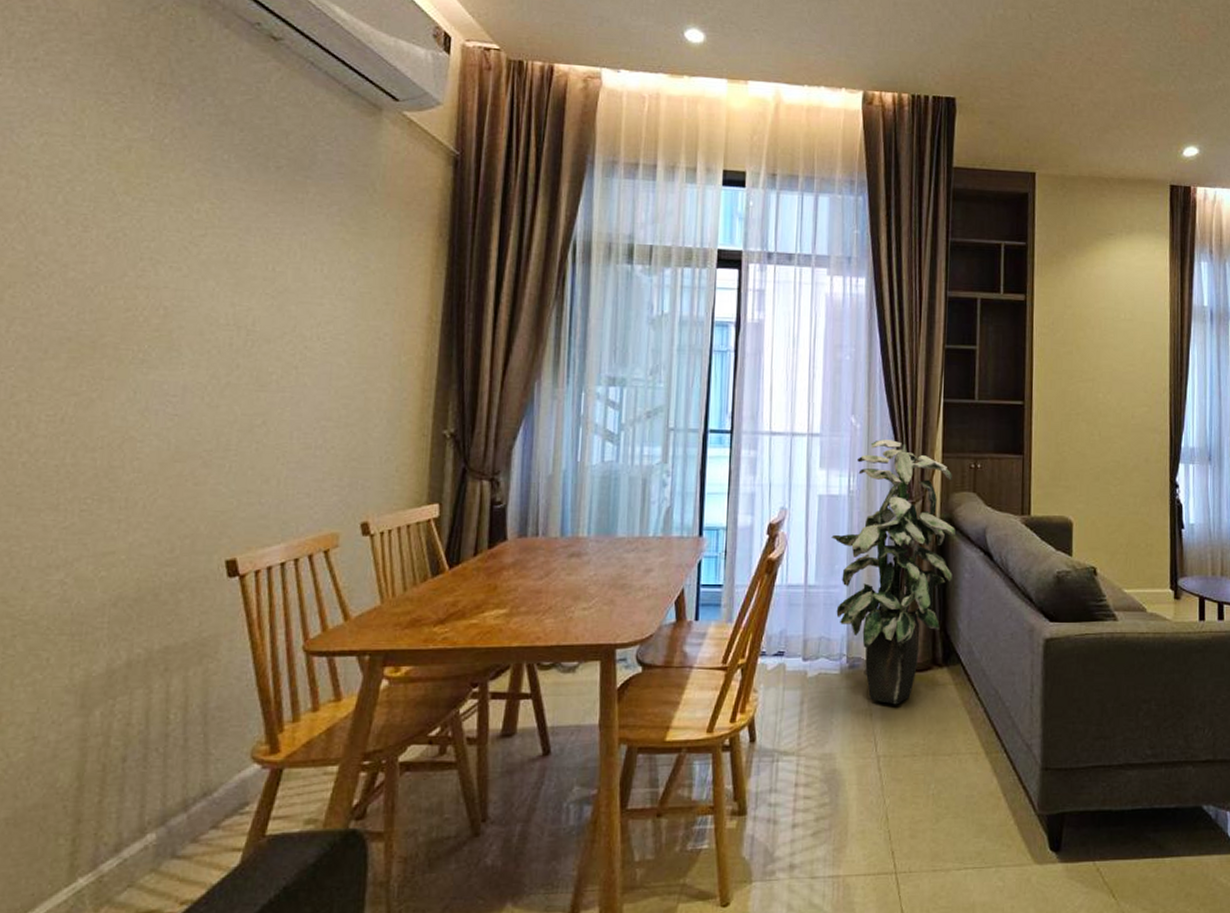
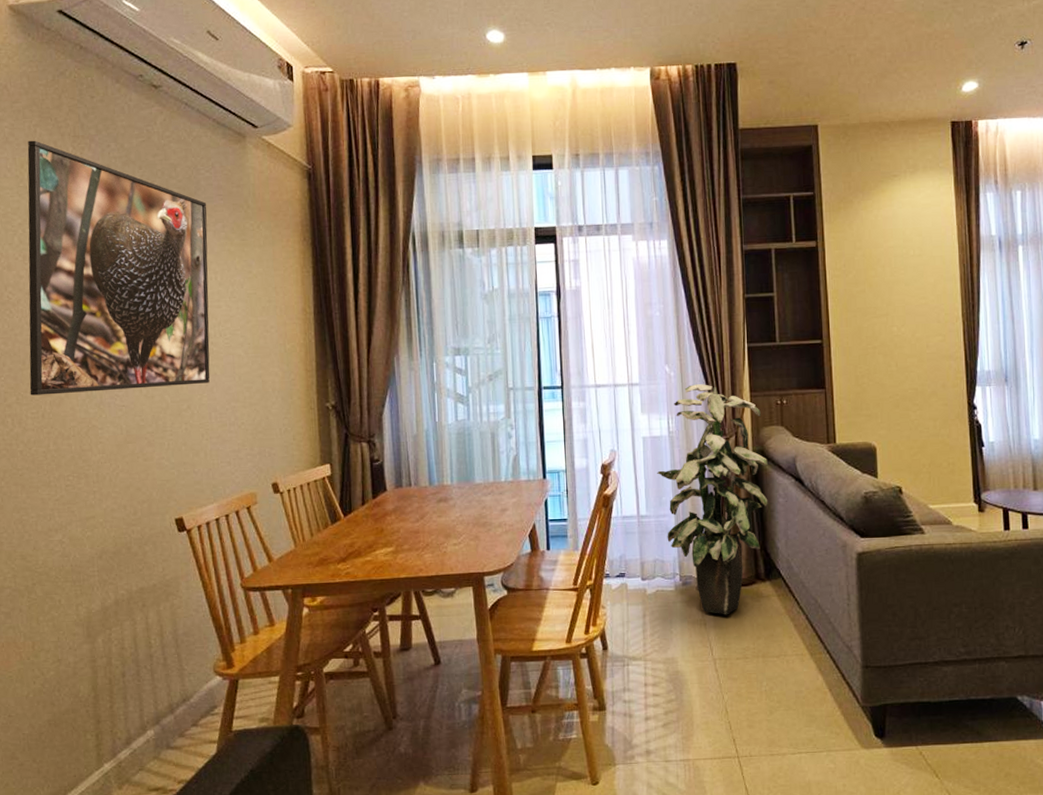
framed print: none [48,81,322,396] -> present [27,140,210,396]

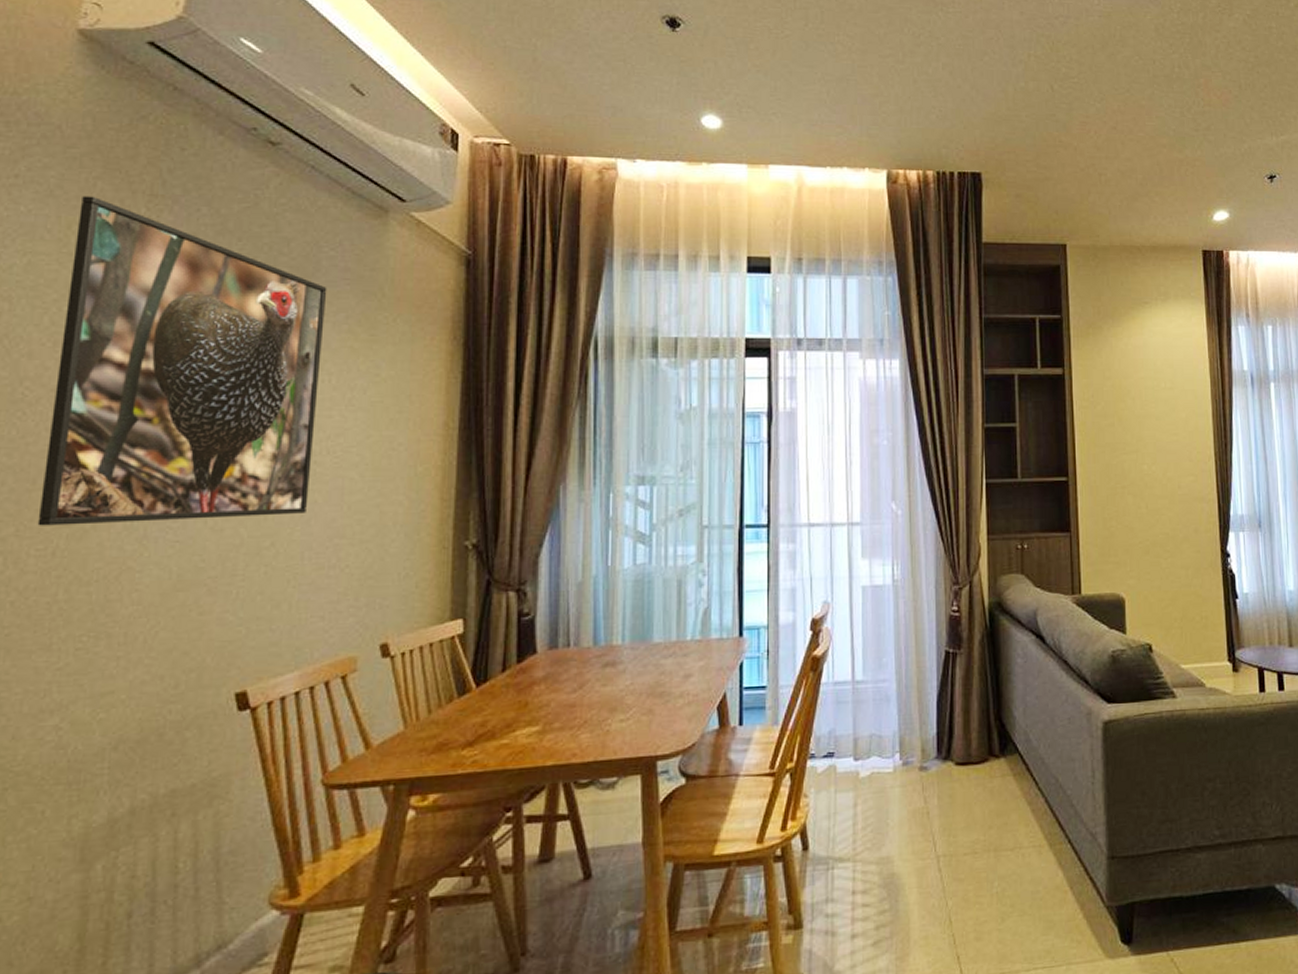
indoor plant: present [657,384,768,615] -> none [877,525,1005,801]

